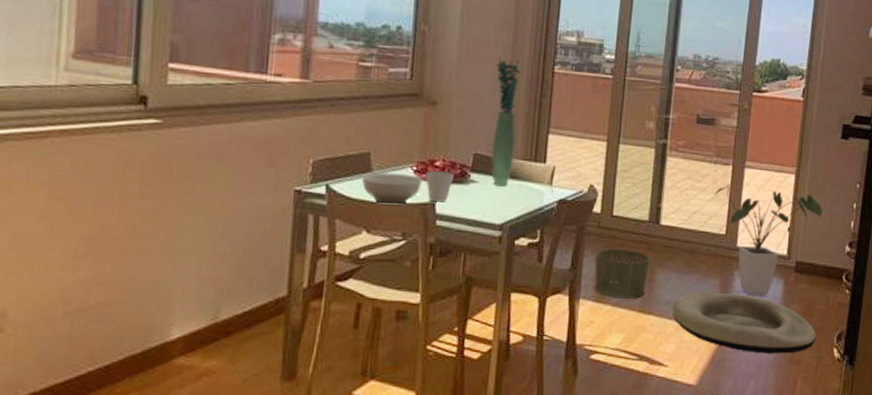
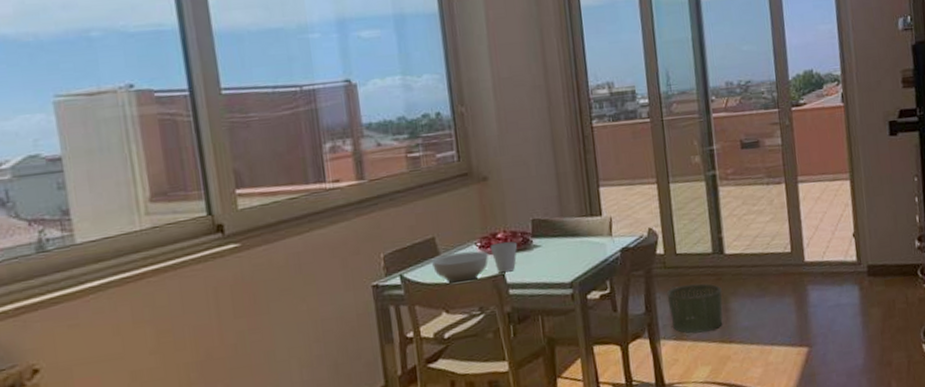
vase: present [491,56,520,187] -> none [536,121,571,247]
dog bed: present [672,292,816,354] -> none [752,307,902,363]
house plant: present [714,183,823,296] -> none [772,196,885,308]

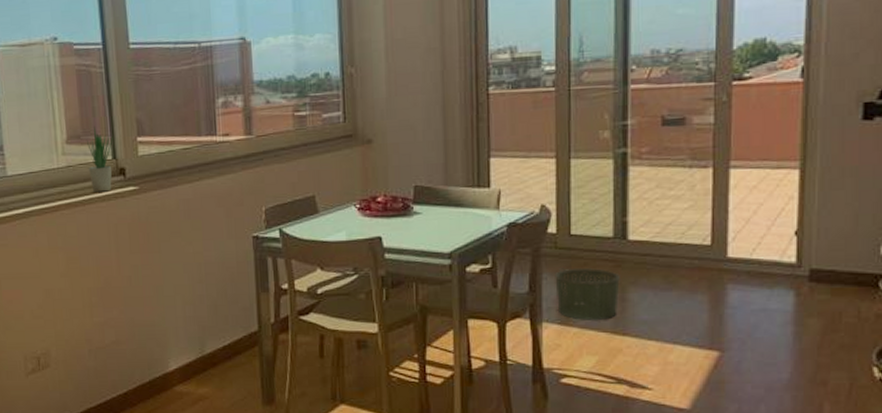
potted plant: none [176,181,209,254] -> present [87,127,113,192]
bowl: present [431,251,489,283] -> none [309,212,368,241]
cup: present [489,241,518,273] -> none [369,205,398,237]

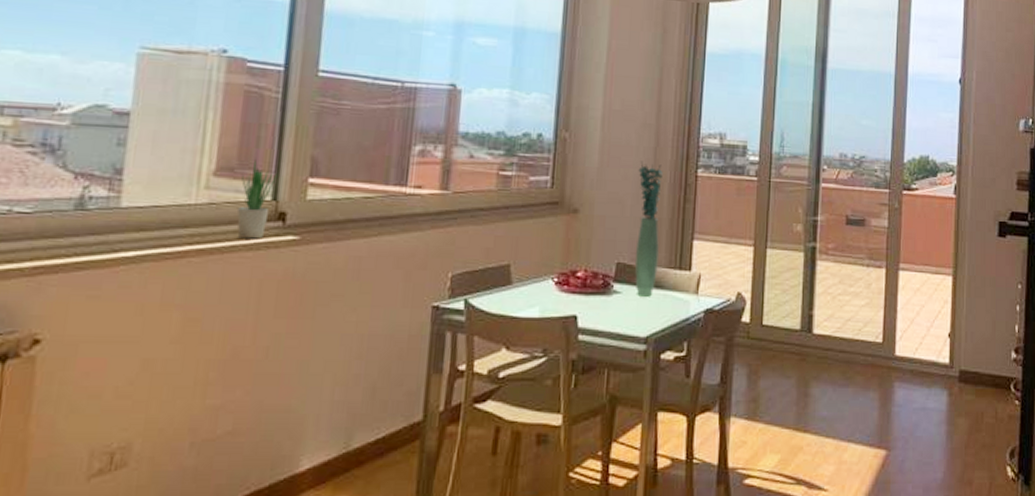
vase: none [427,86,456,216] -> present [634,161,663,297]
basket: present [555,268,622,321] -> none [745,359,806,417]

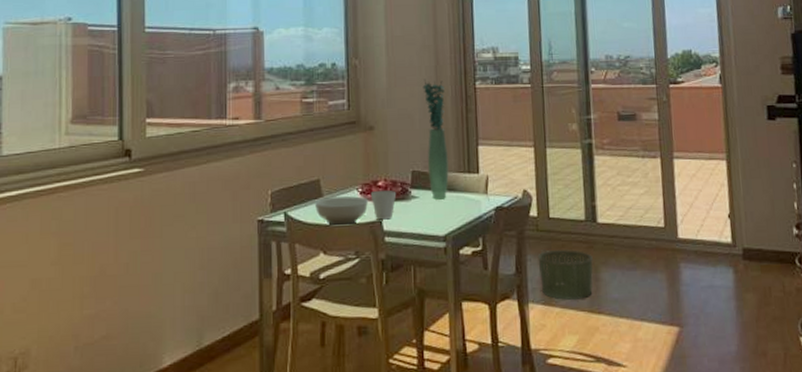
potted plant: present [237,160,277,239] -> none [93,107,121,174]
bowl: none [501,286,565,318] -> present [314,196,369,225]
cup: none [566,281,597,315] -> present [370,190,397,220]
basket: none [745,359,806,417] -> present [537,249,594,301]

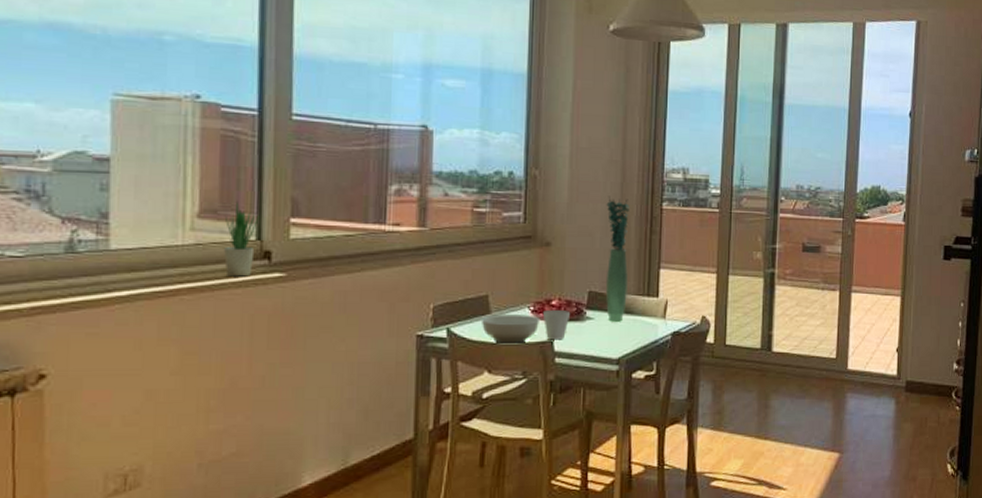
potted plant: none [93,107,121,174] -> present [224,201,260,277]
basket: present [537,249,594,301] -> none [710,376,766,427]

